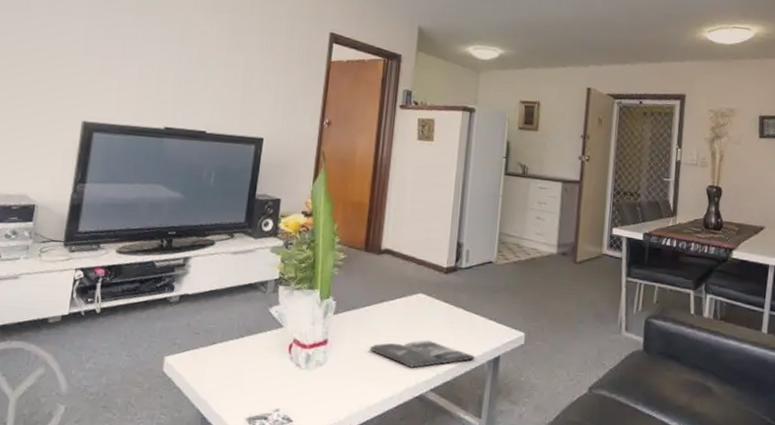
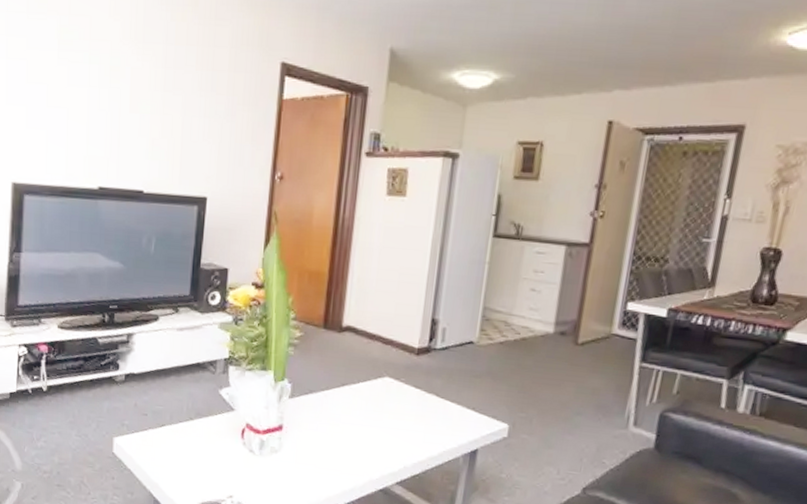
magazine: present [370,340,475,368] -> none [329,428,449,459]

